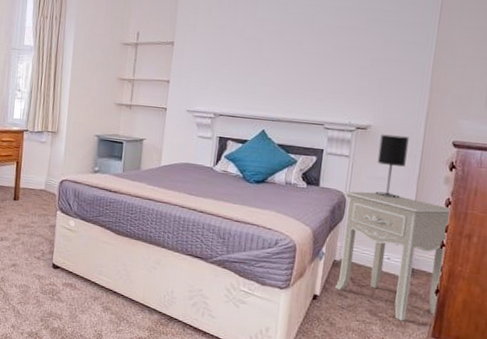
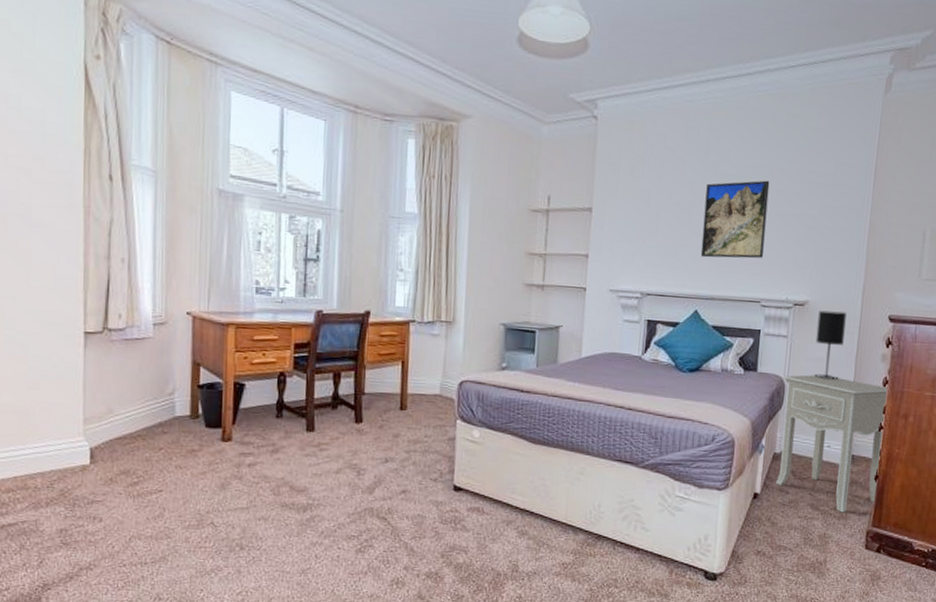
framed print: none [268,18,336,86] -> present [700,180,770,259]

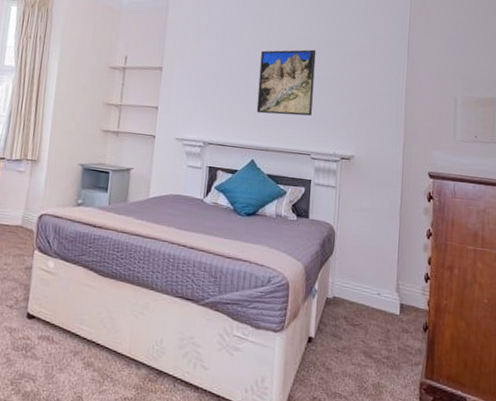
nightstand: present [776,374,888,513] -> none [330,223,432,363]
table lamp: present [814,310,847,380] -> none [362,164,389,229]

